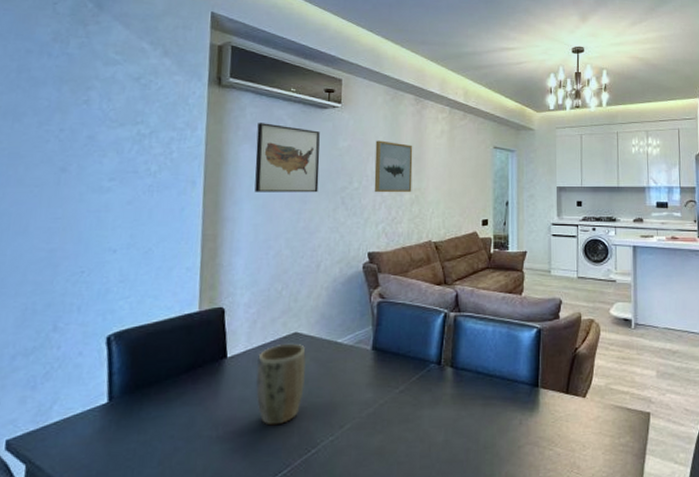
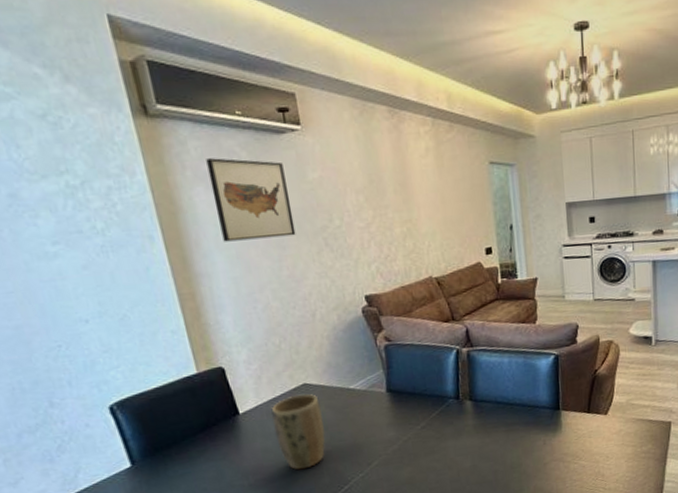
wall art: present [374,140,413,193] -> none [350,166,402,230]

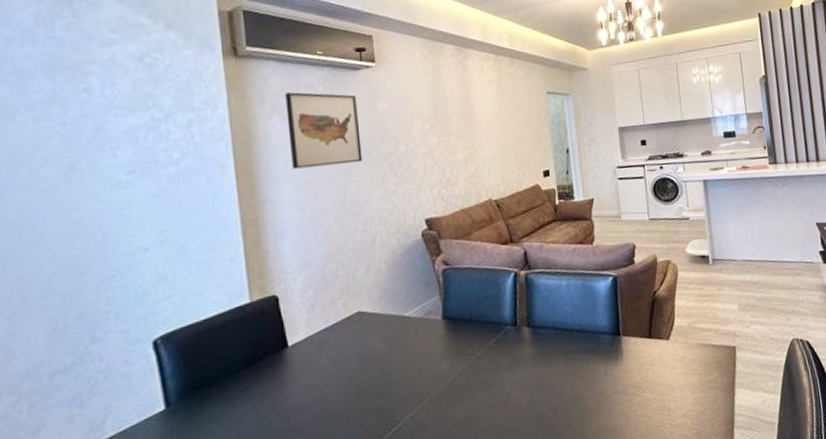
plant pot: present [271,394,326,470] -> none [321,323,376,410]

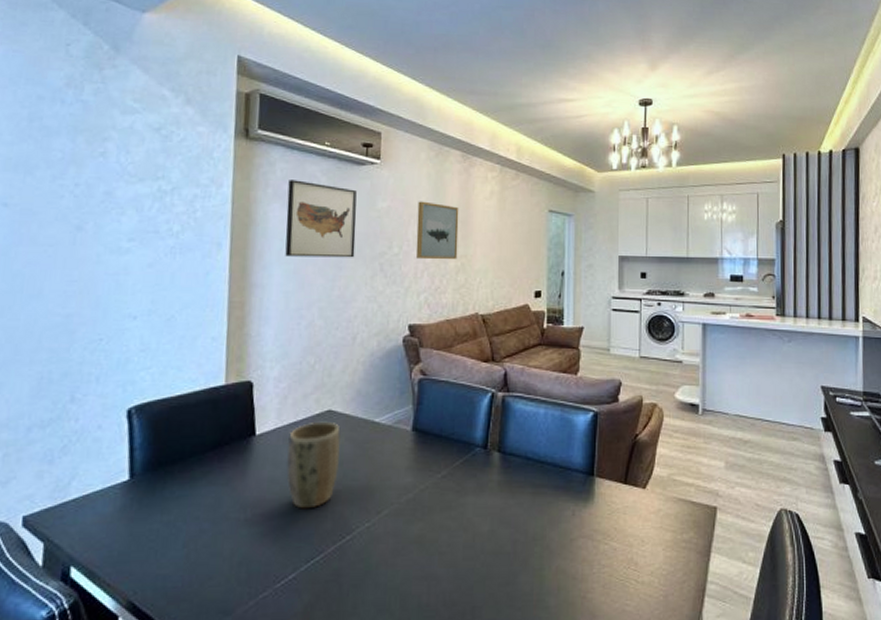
plant pot: none [321,323,376,410] -> present [286,421,341,509]
wall art: none [418,98,465,155] -> present [415,201,459,260]

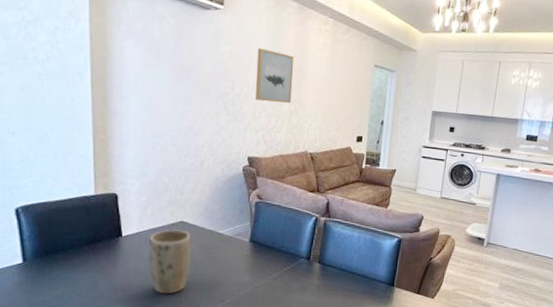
wall art: present [285,180,357,258] -> none [139,18,203,96]

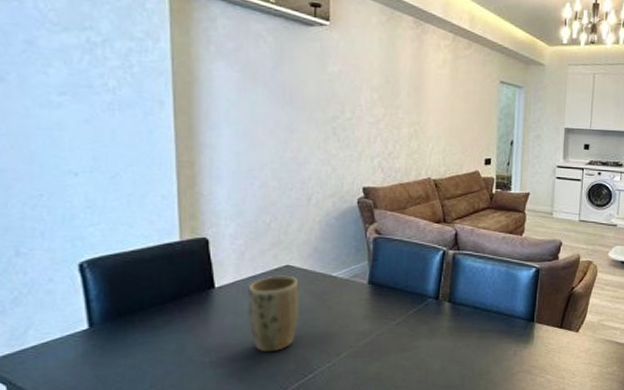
wall art: present [254,48,295,103] -> none [368,66,412,126]

